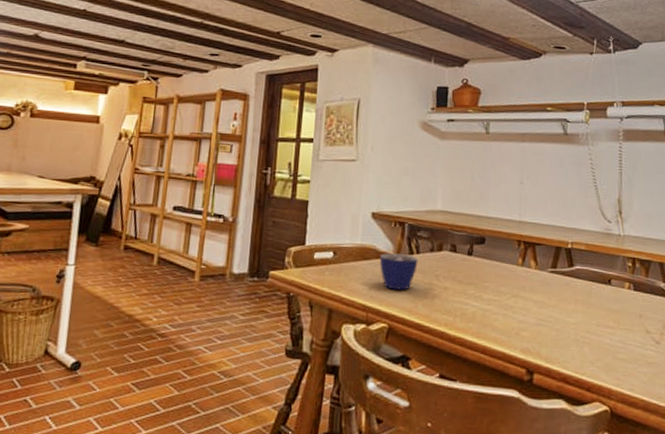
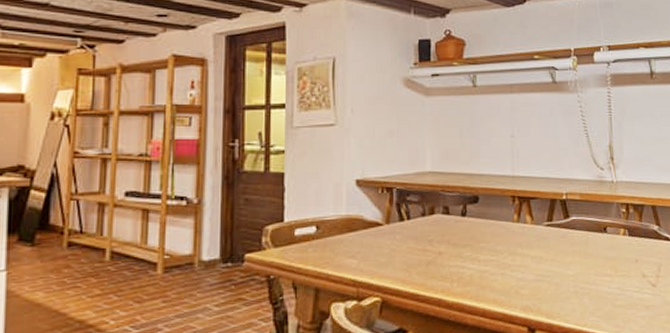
cup: present [379,252,419,290] -> none [367,220,410,261]

